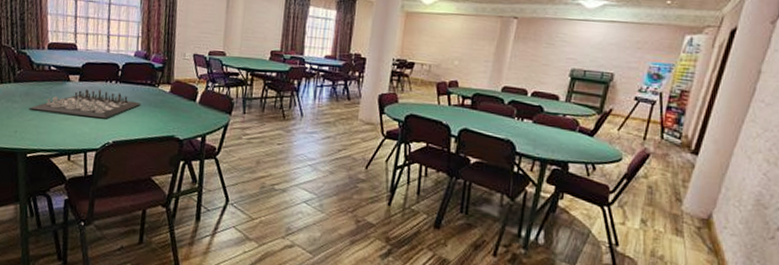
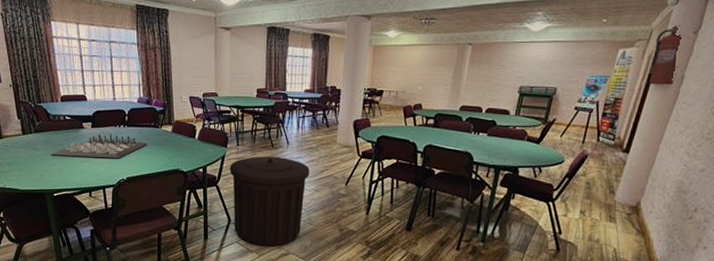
trash can: none [231,127,325,236] -> present [229,156,310,247]
fire extinguisher: none [720,13,760,80] -> present [649,25,684,85]

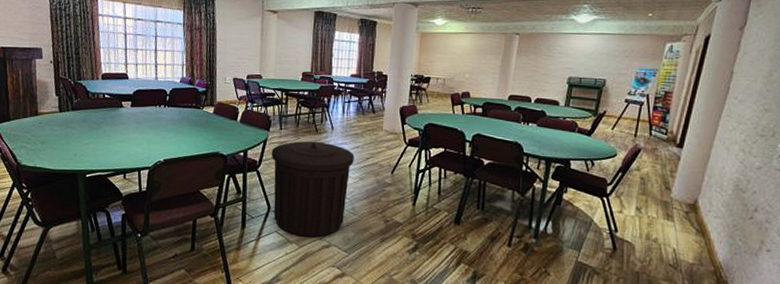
chessboard: present [50,133,148,159] -> none [86,113,188,140]
fire extinguisher: present [649,25,684,85] -> none [698,21,730,81]

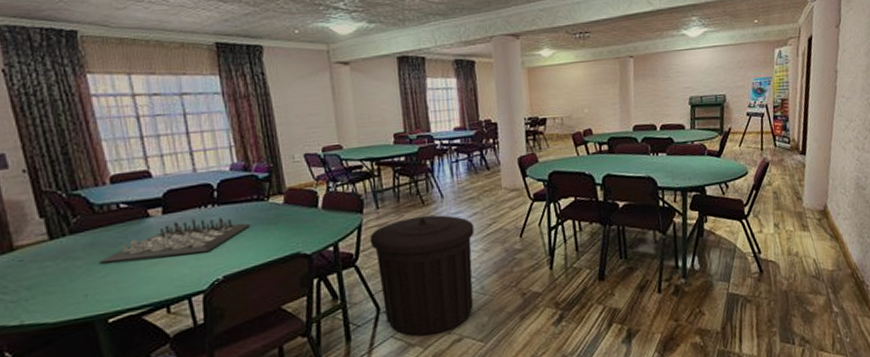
chessboard: none [86,113,188,140] -> present [98,217,251,264]

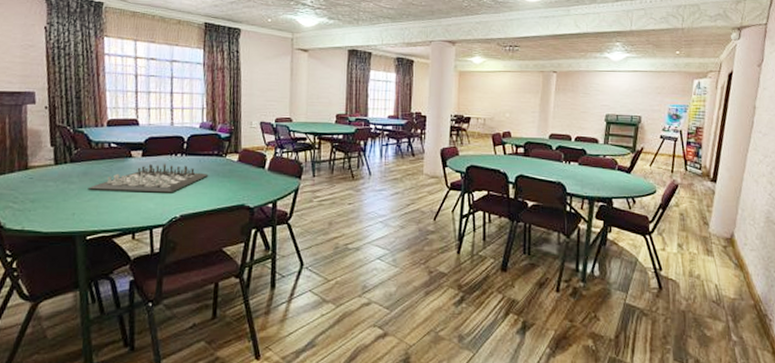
trash can: present [369,215,475,337] -> none [303,188,394,295]

